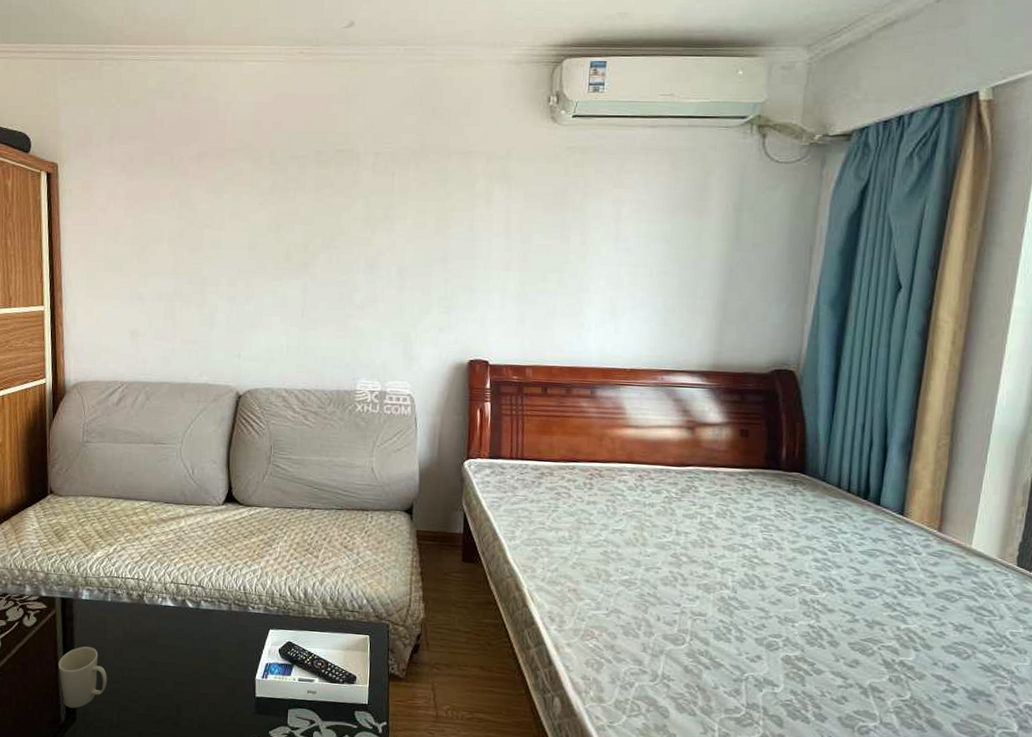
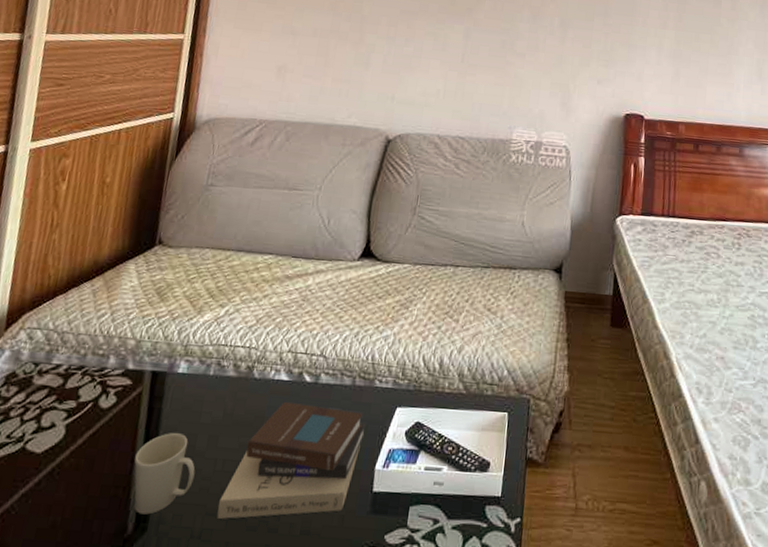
books: none [129,623,244,714] -> present [217,401,366,519]

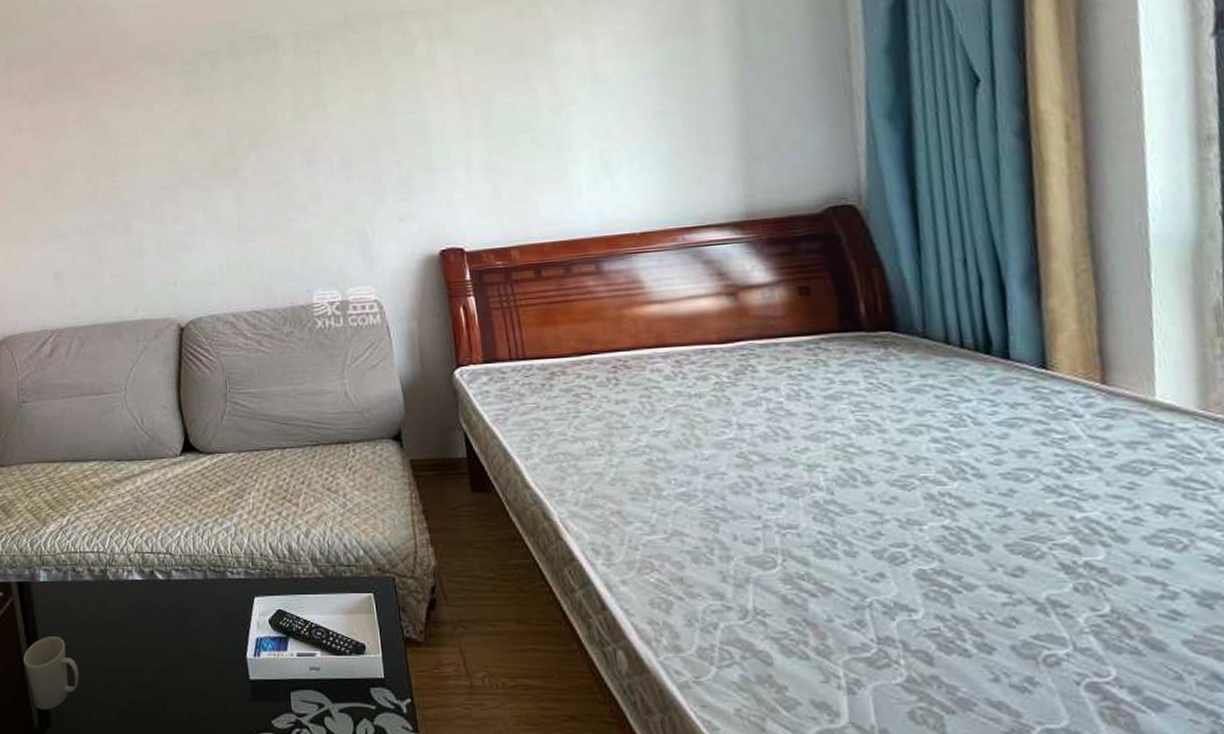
books: present [217,401,366,519] -> none [106,600,229,711]

